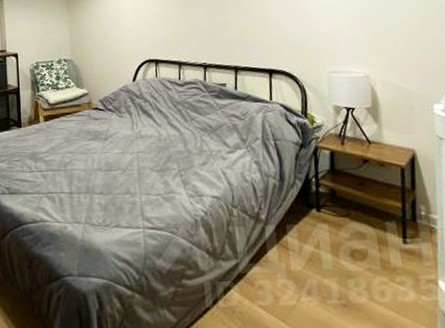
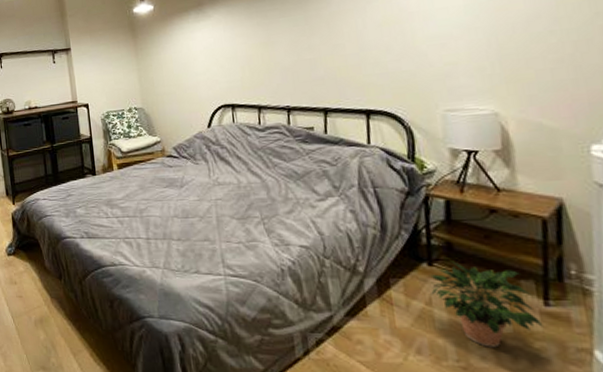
potted plant: none [318,206,403,284] -> present [430,261,544,348]

